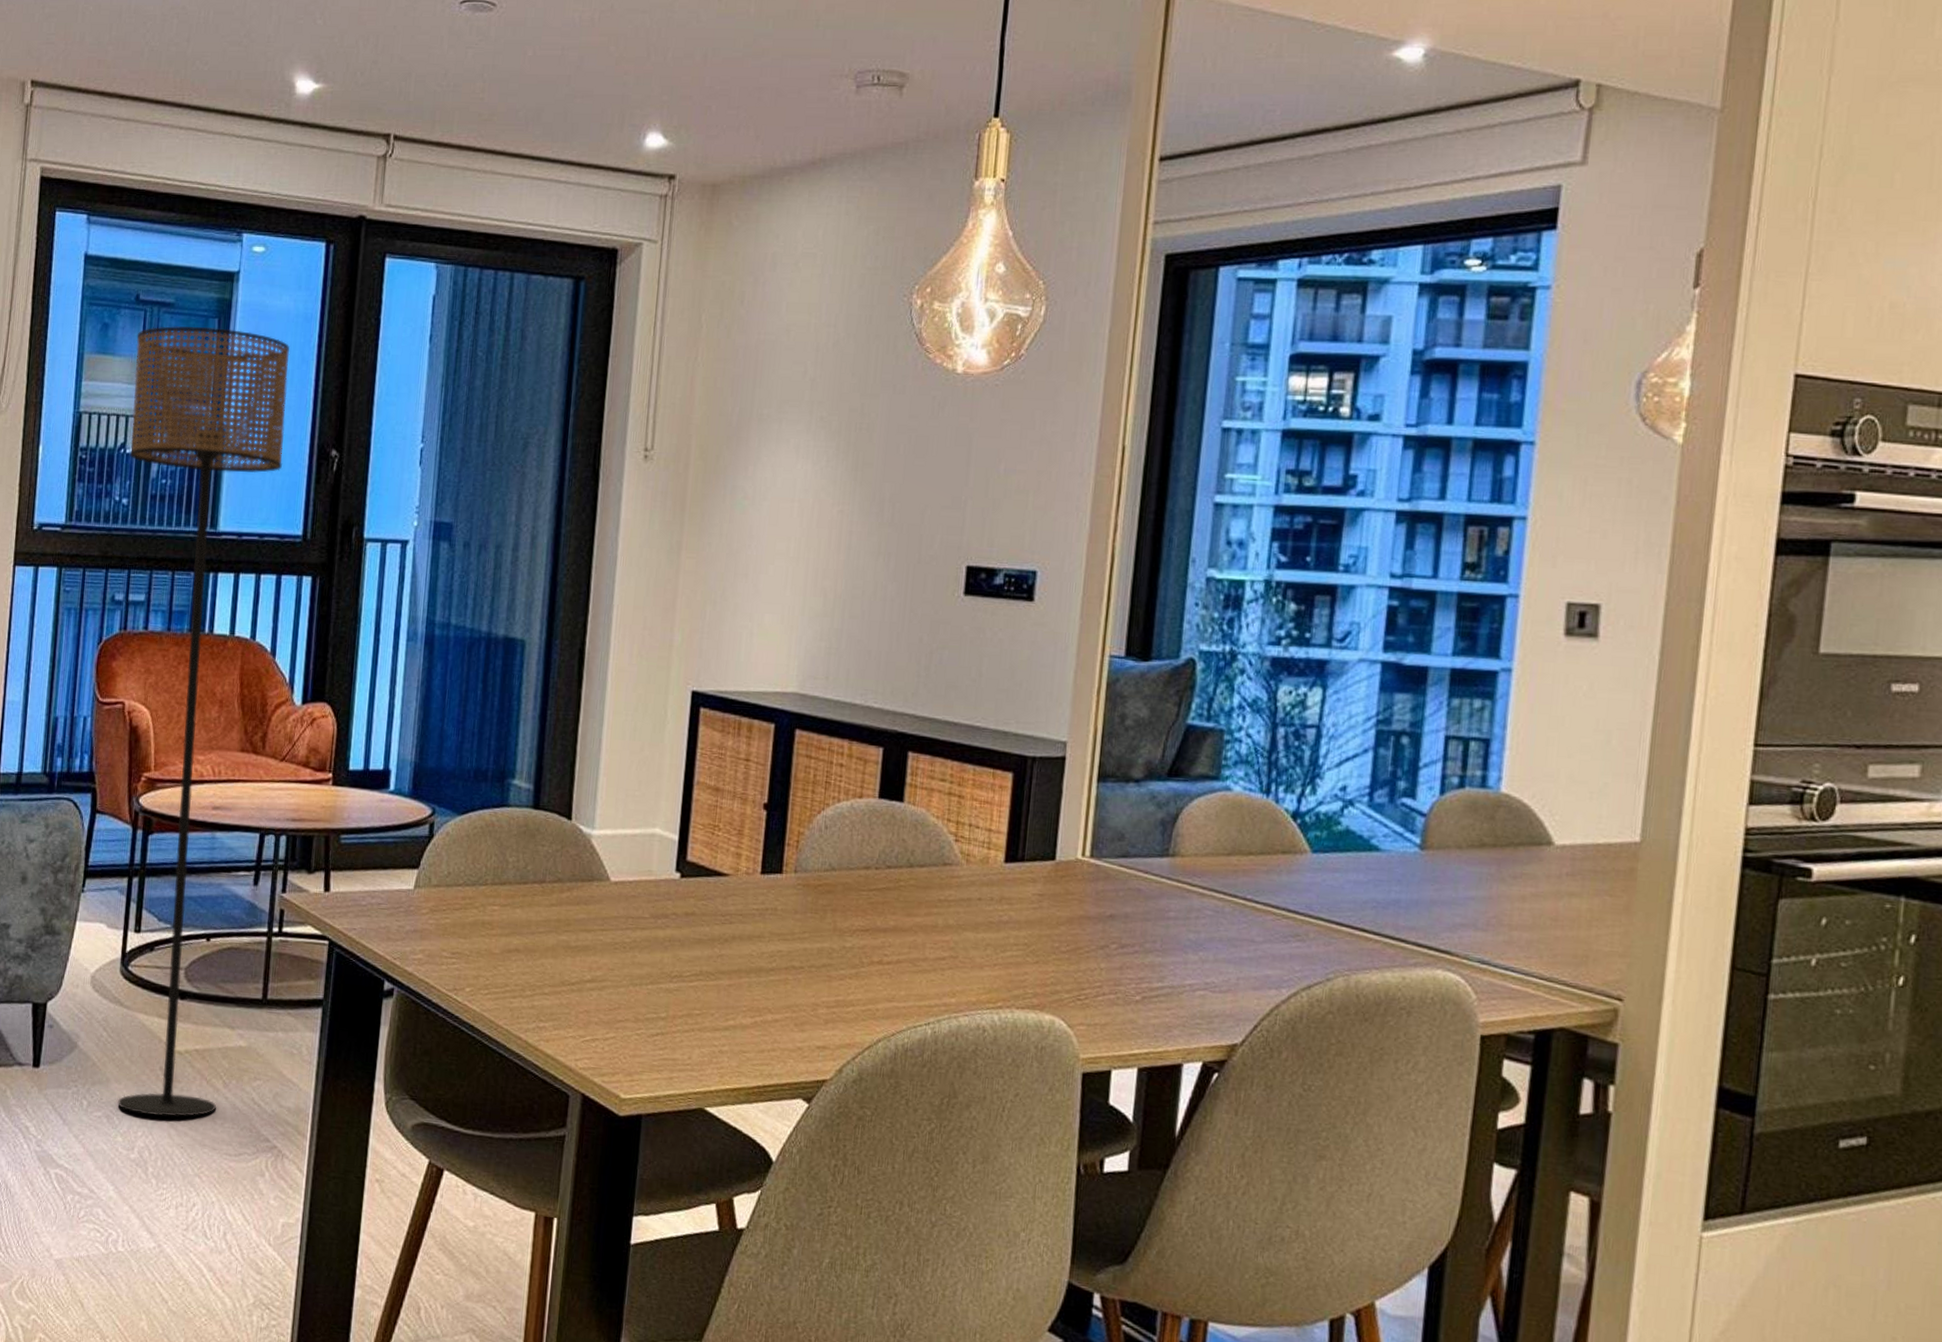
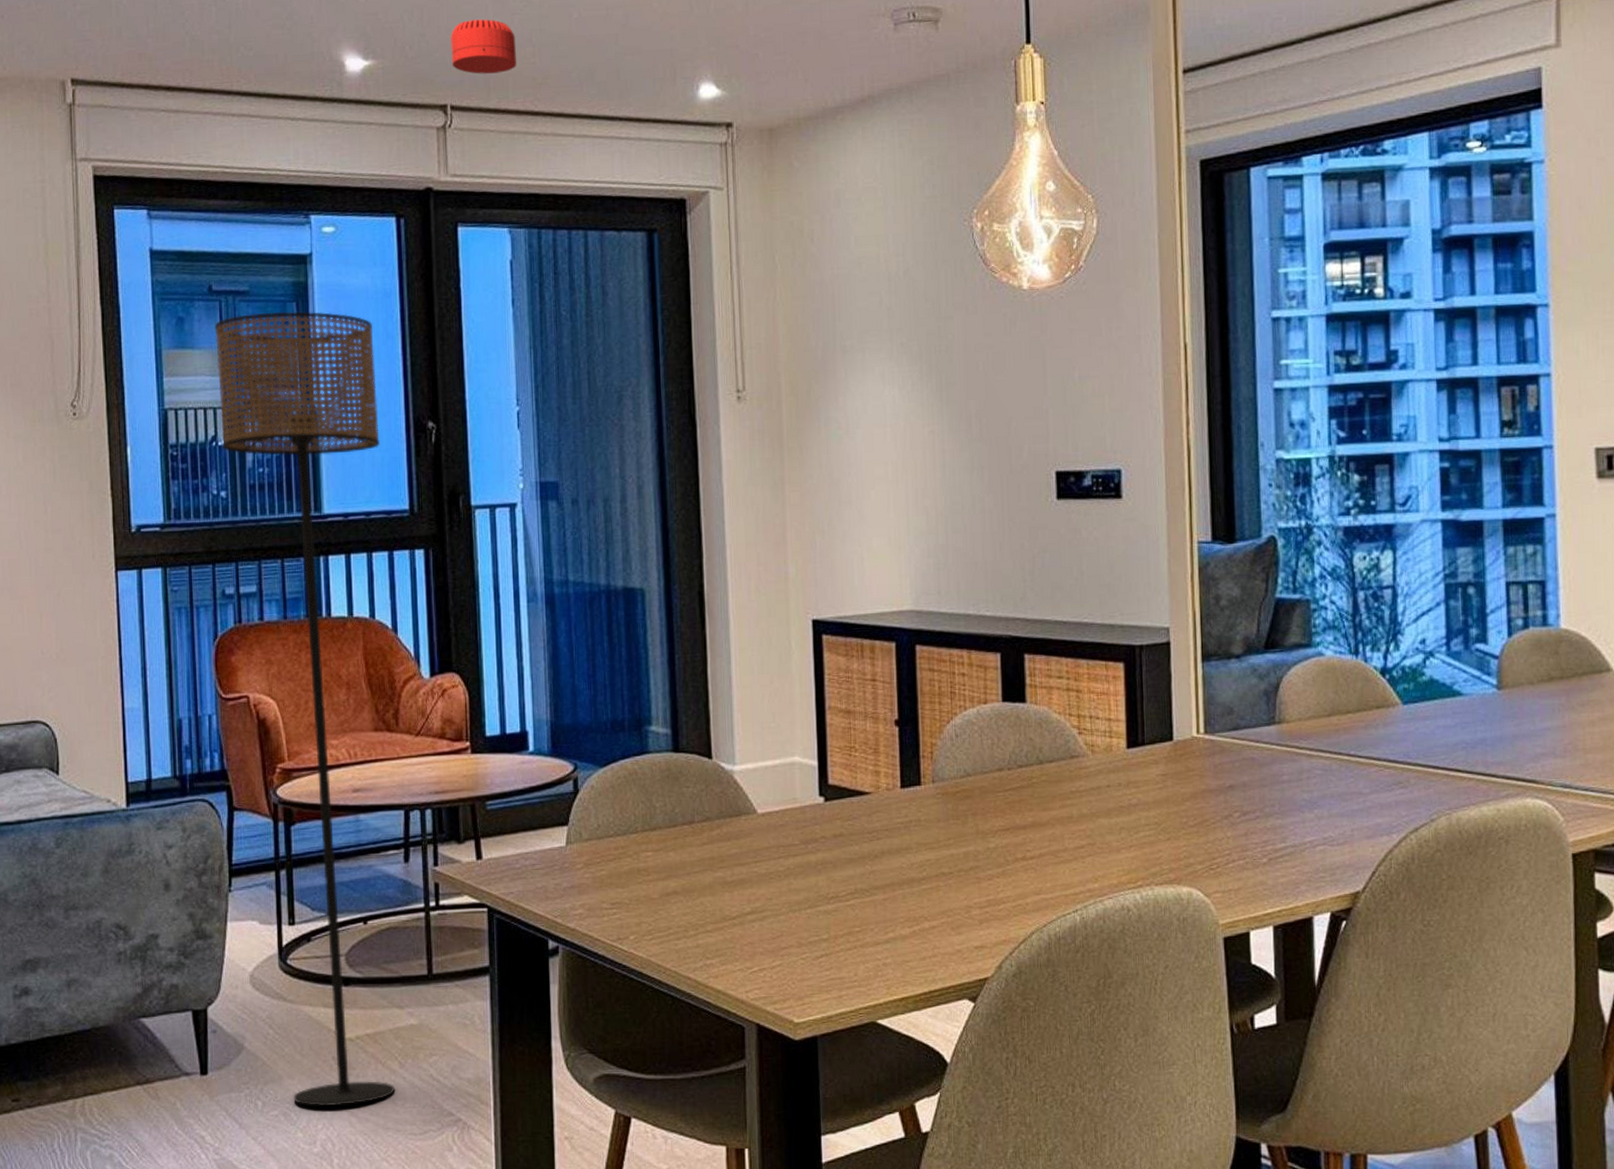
smoke detector: none [400,50,467,106] -> present [450,19,516,74]

